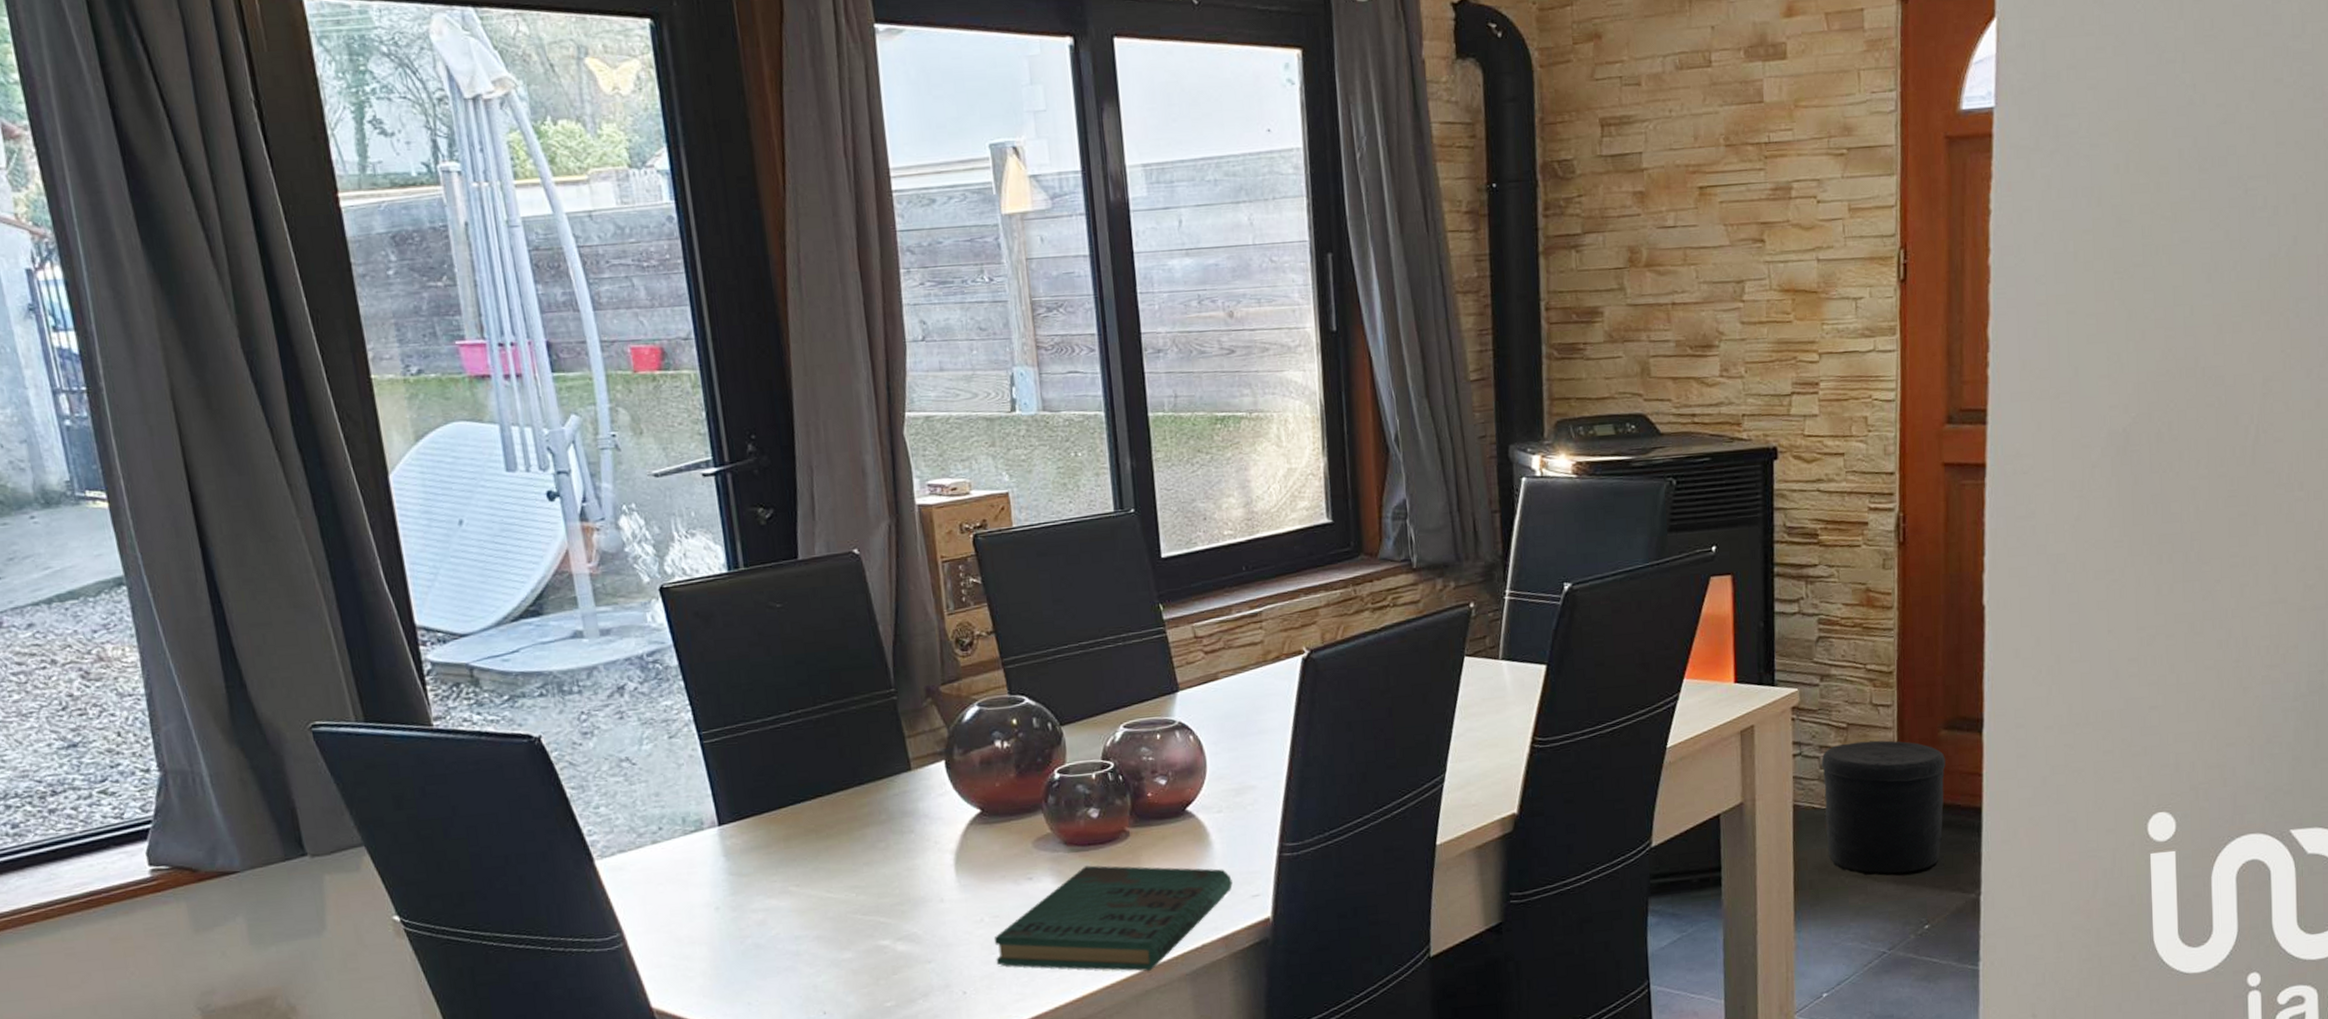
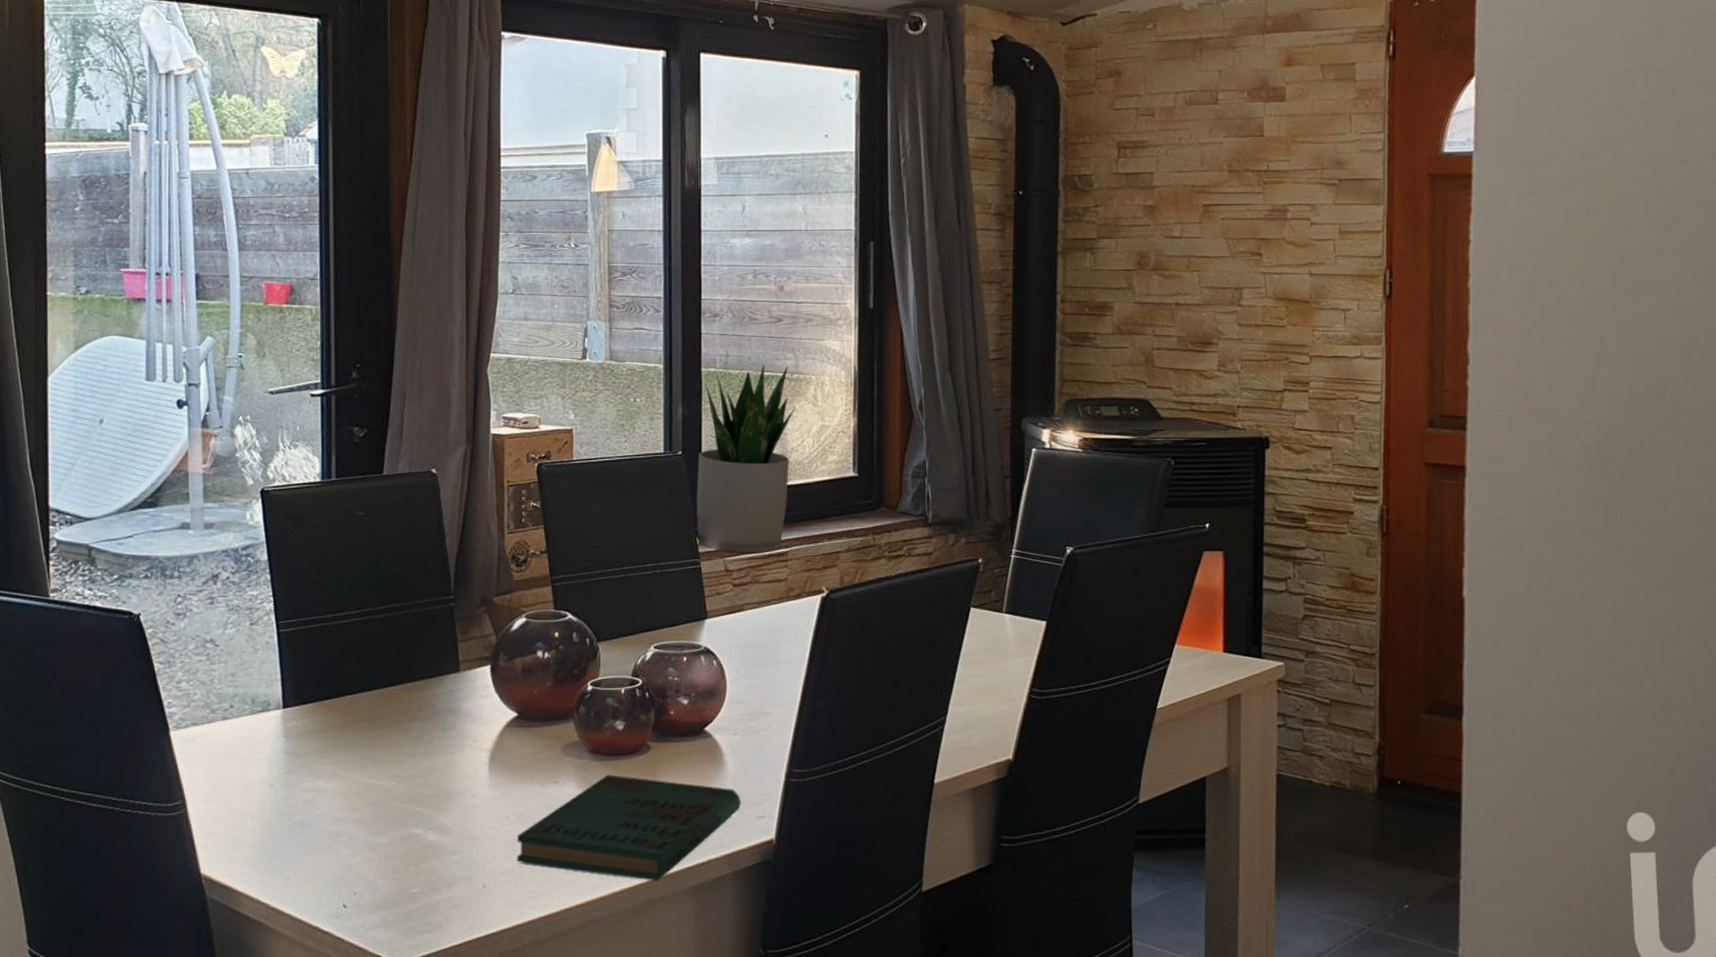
planter: none [1153,403,1259,617] -> present [696,364,797,554]
basket: present [1821,740,1945,877] -> none [1305,718,1426,854]

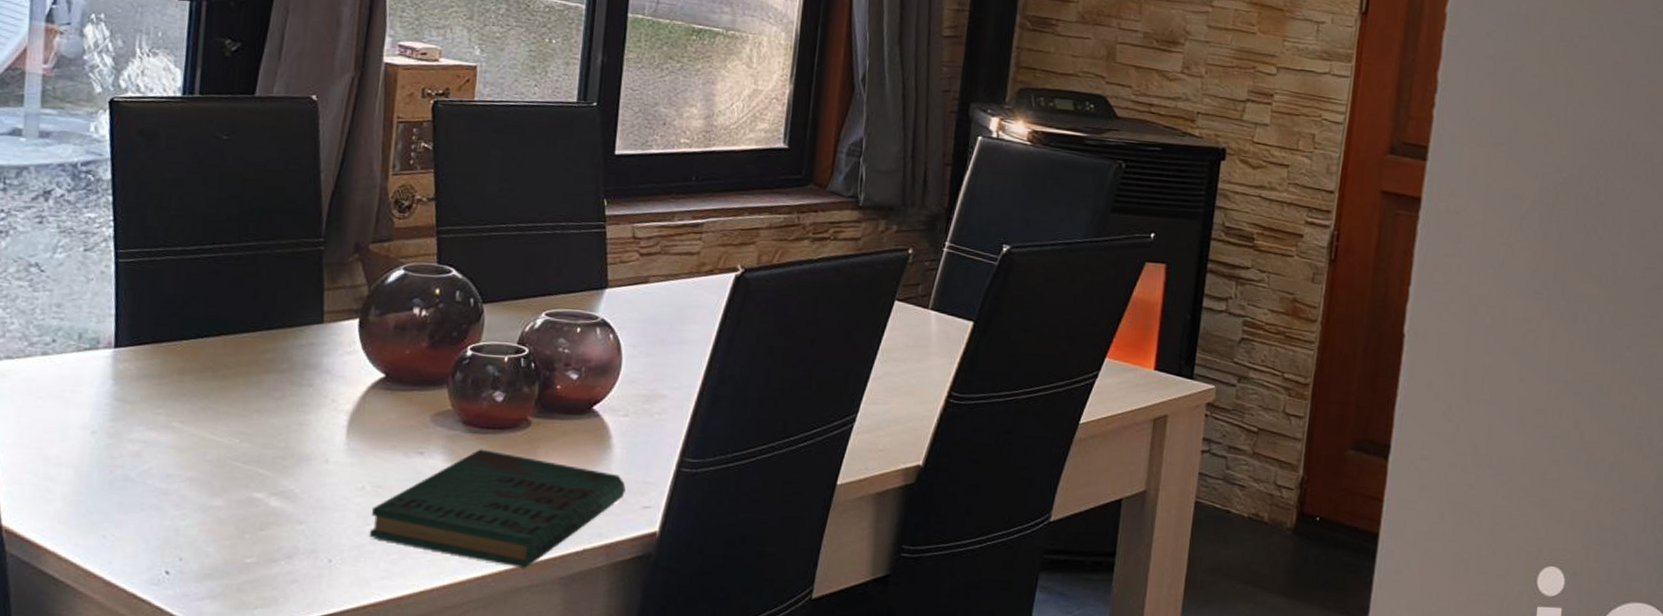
planter: present [696,364,797,554] -> none [605,16,729,222]

